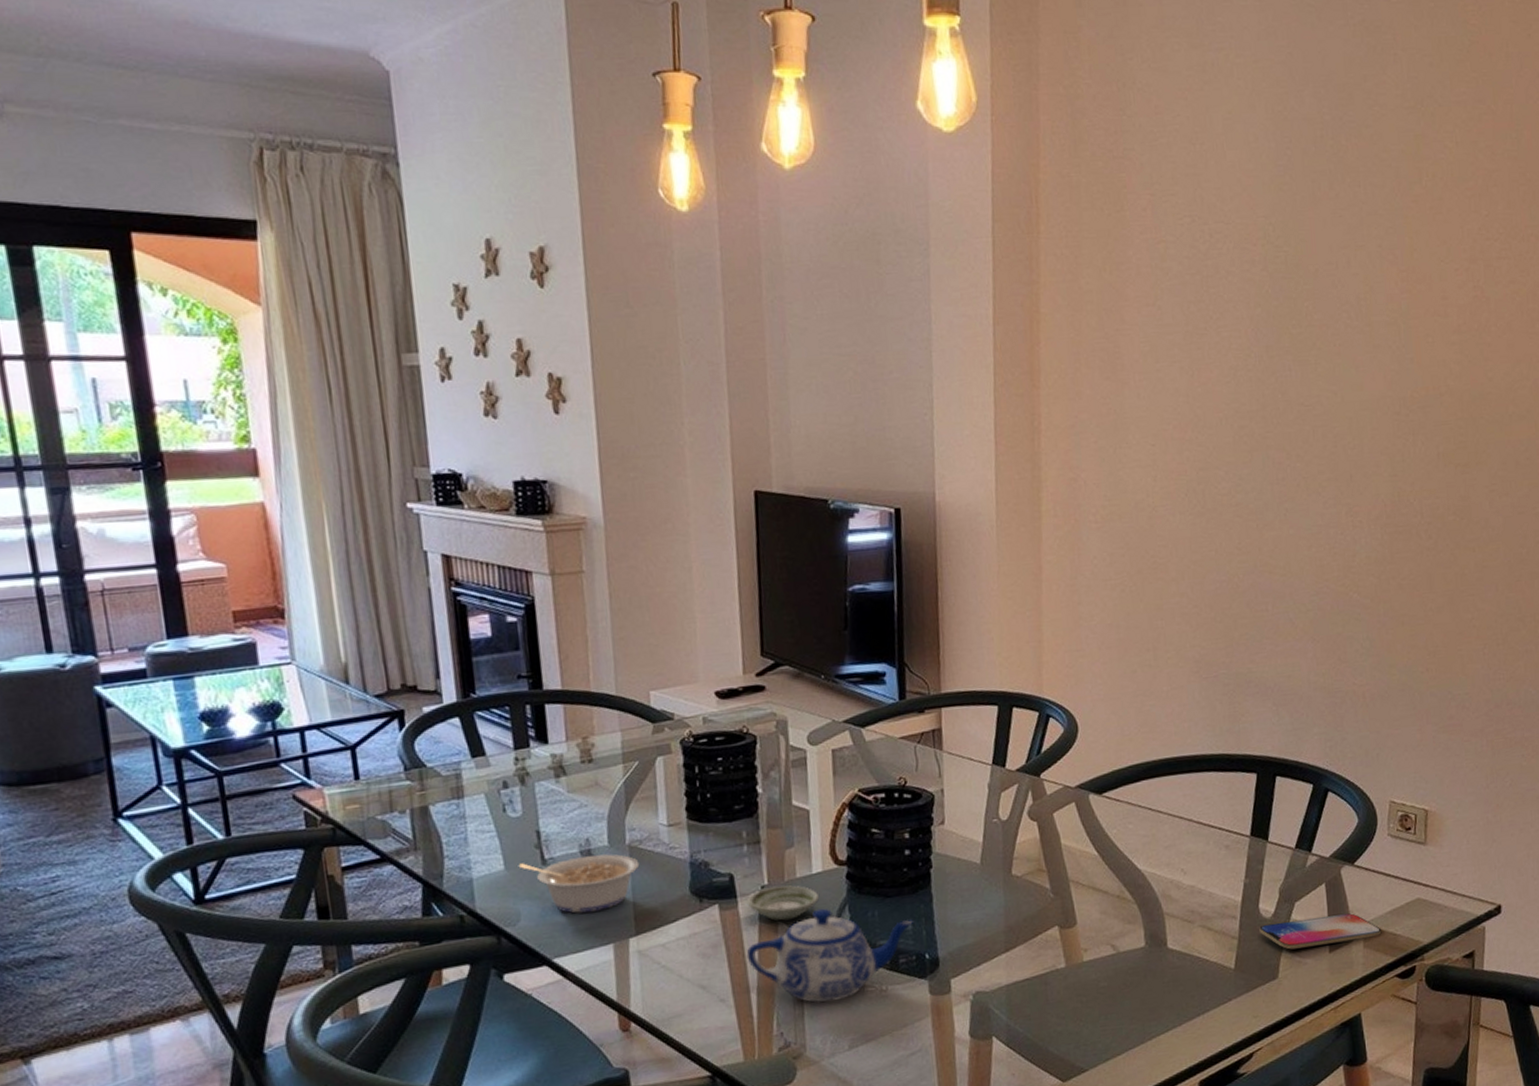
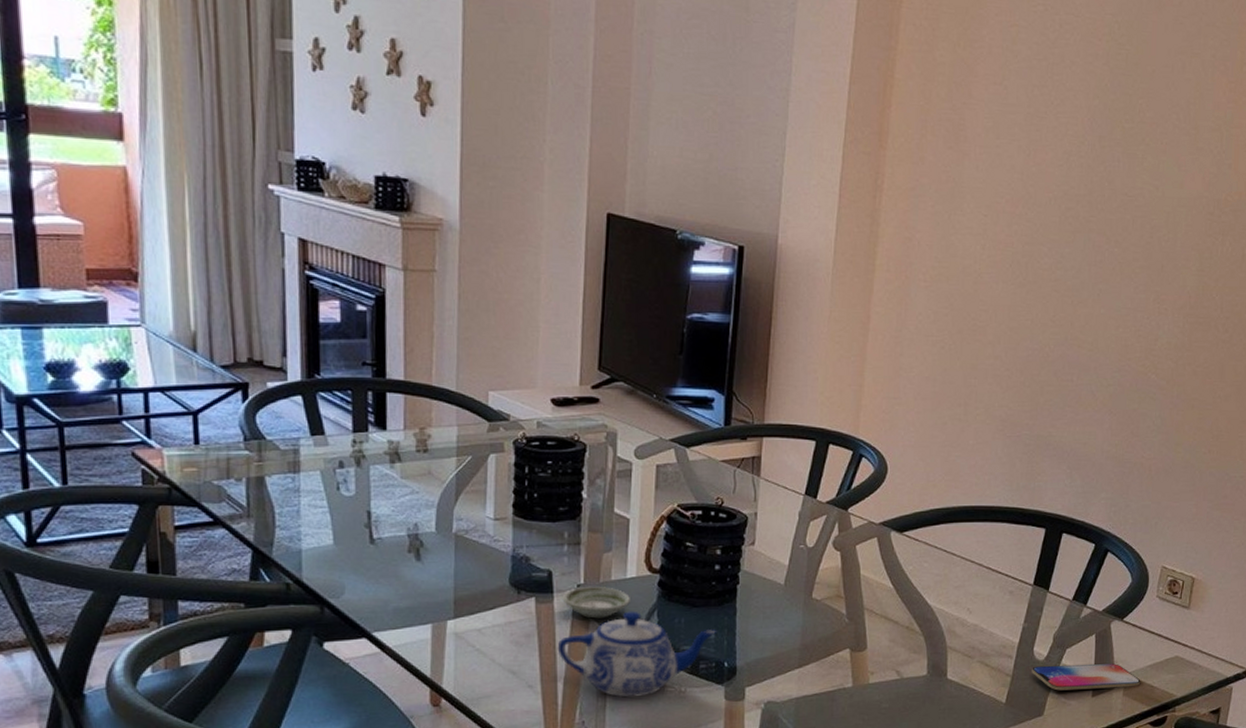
legume: present [518,854,640,914] -> none [347,539,464,592]

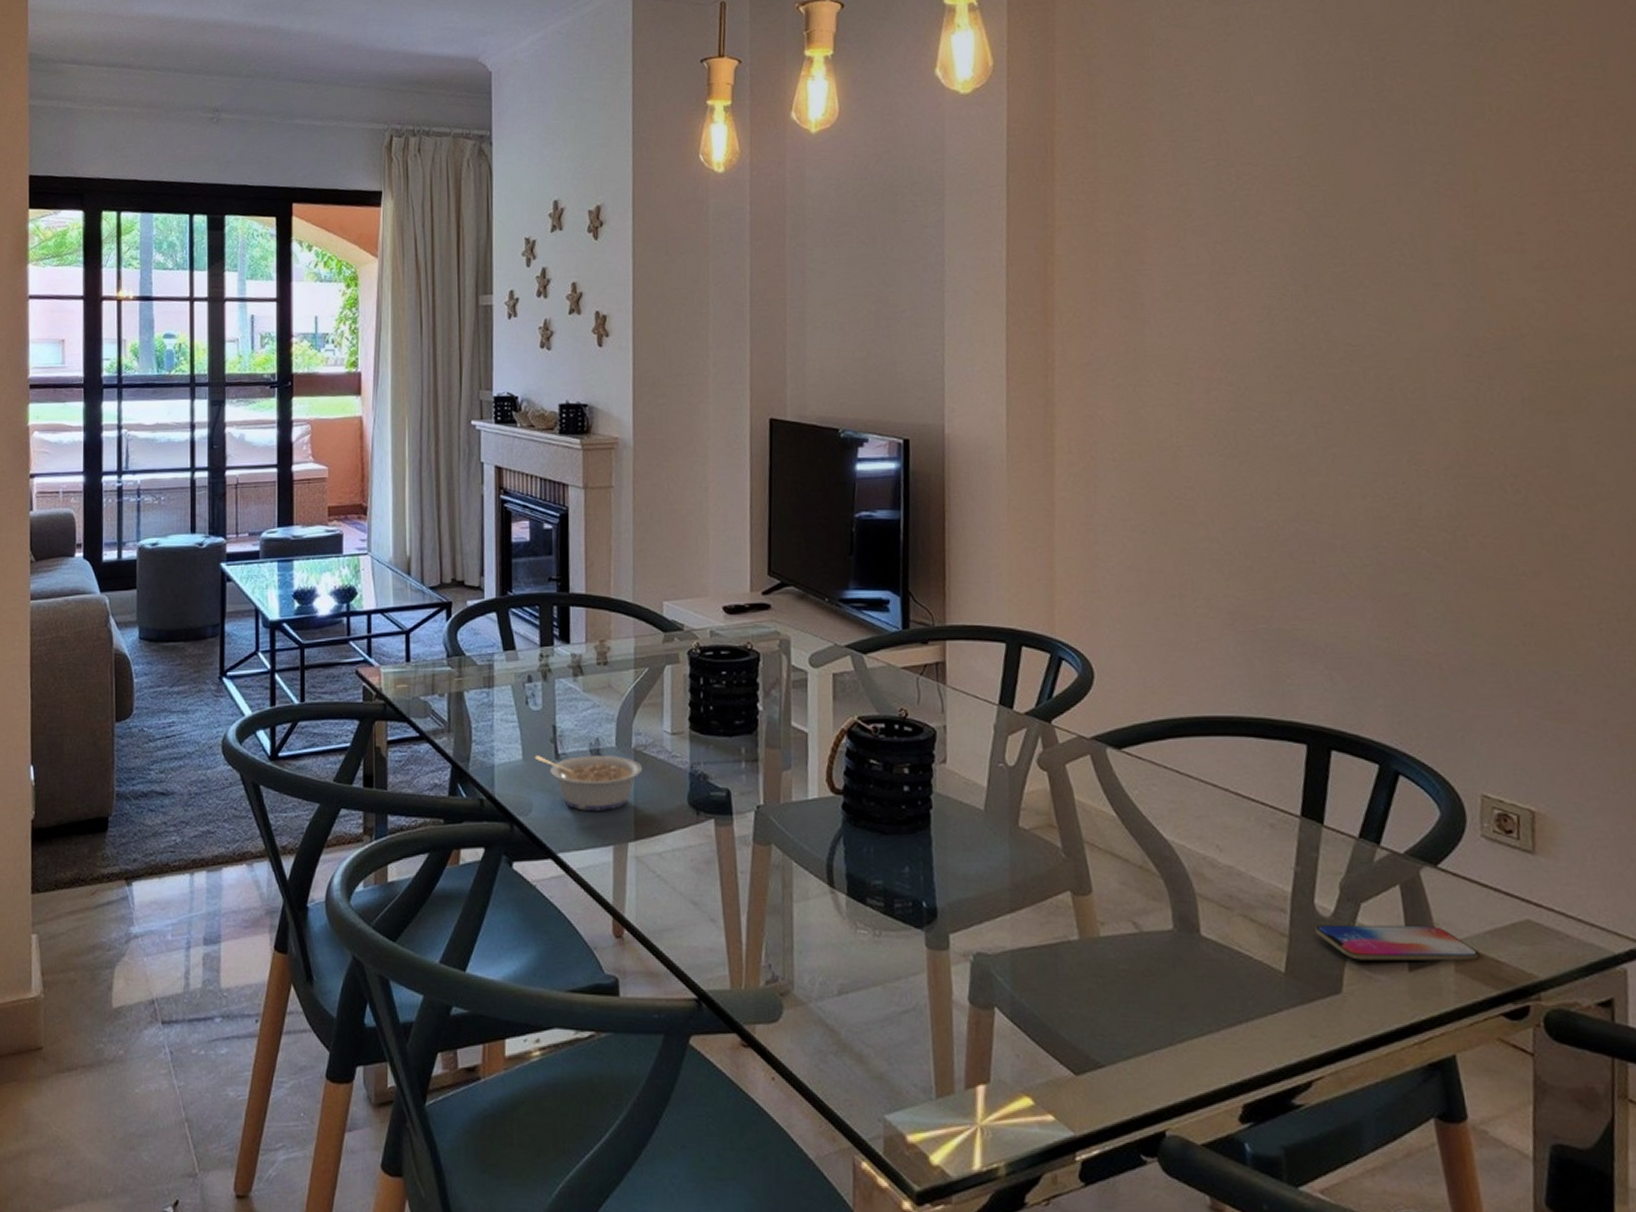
legume: none [347,539,464,592] -> present [534,754,643,811]
teapot: present [557,611,717,698] -> none [739,837,912,939]
saucer: present [562,586,630,619] -> none [742,807,813,845]

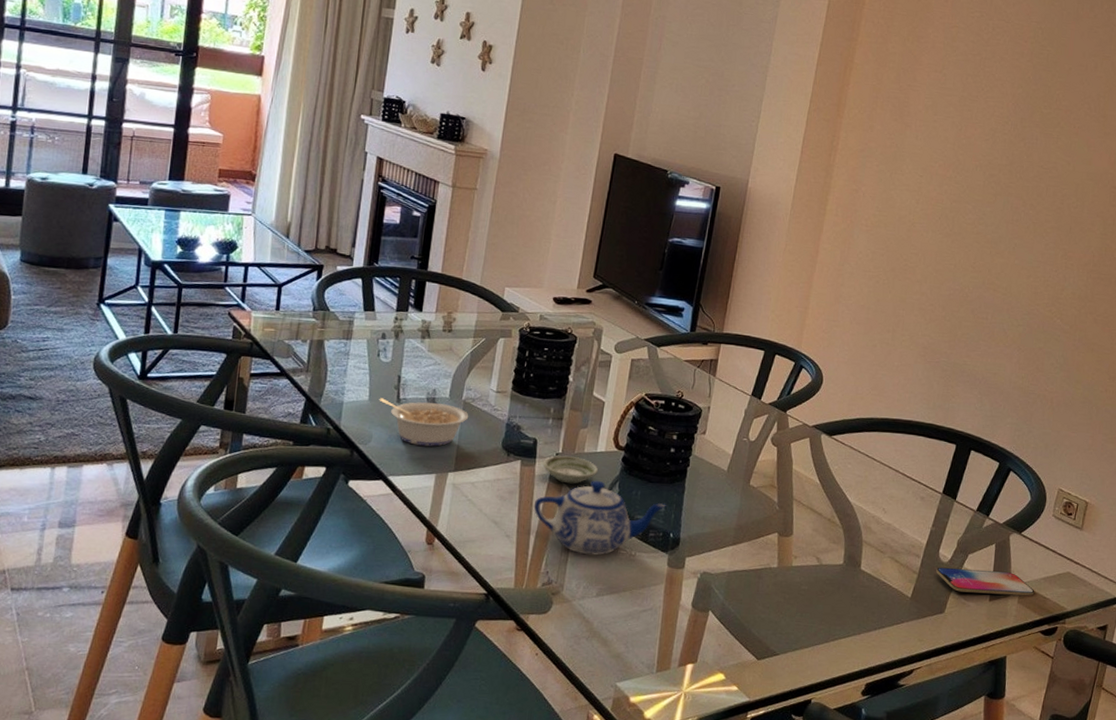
teapot: none [739,837,912,939] -> present [533,480,667,556]
saucer: none [742,807,813,845] -> present [542,455,598,484]

